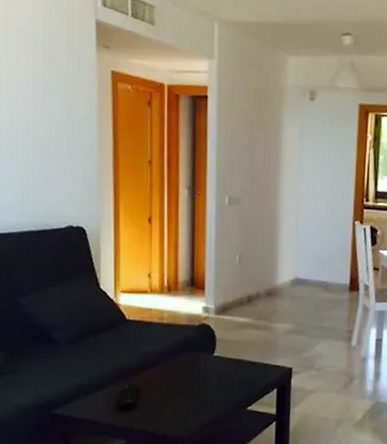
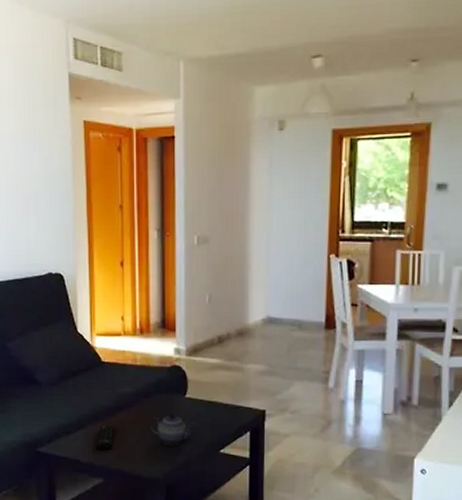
teapot: none [175,372,223,403] -> present [149,414,196,445]

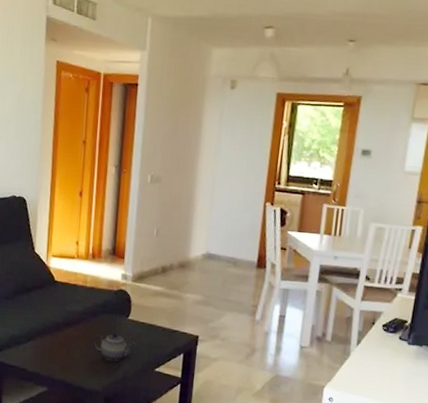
remote control: present [96,425,115,451] -> none [43,338,62,362]

